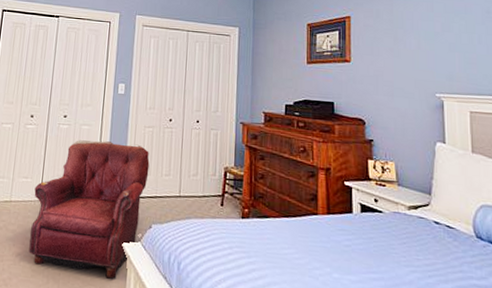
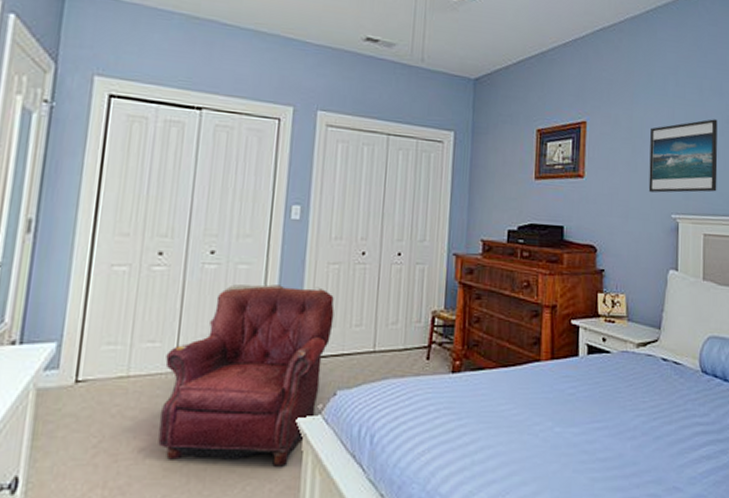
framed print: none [411,10,481,75] -> present [648,119,718,193]

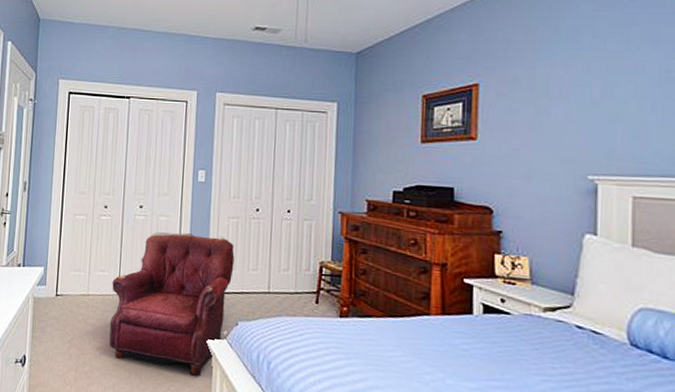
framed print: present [648,119,718,193] -> none [557,70,653,153]

